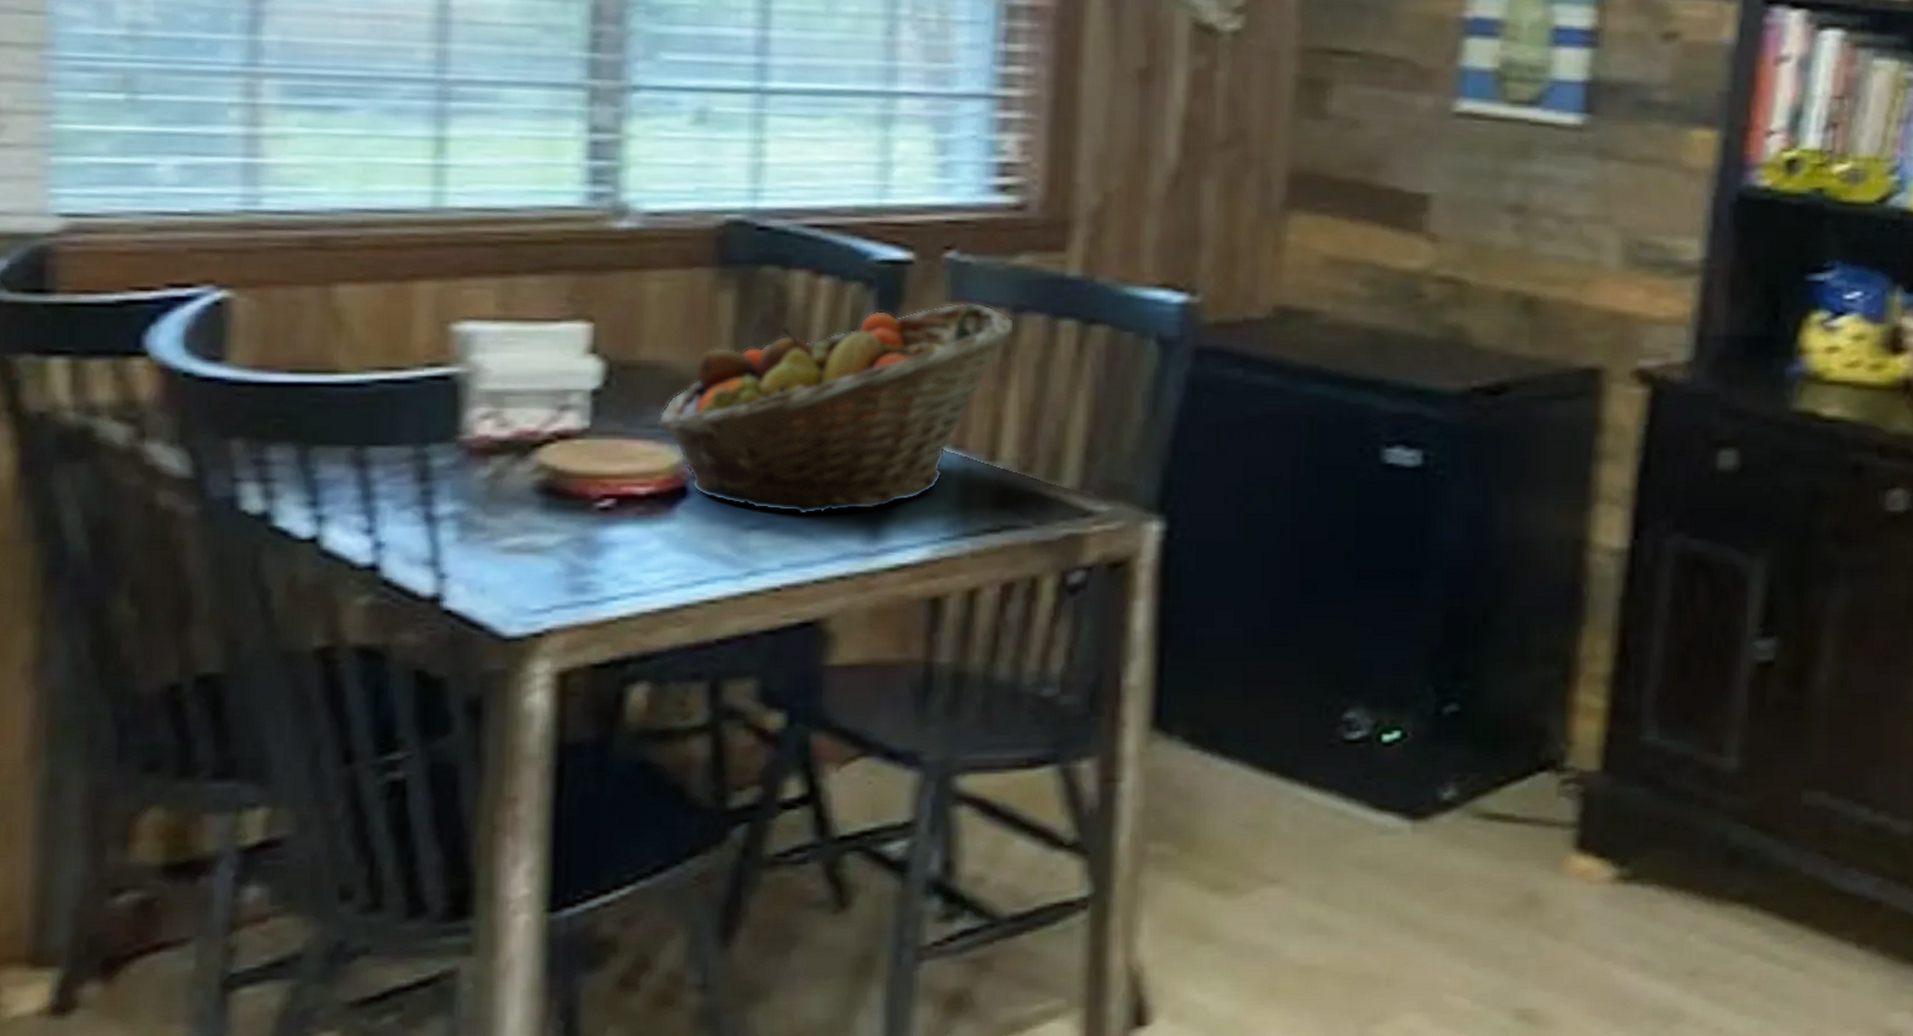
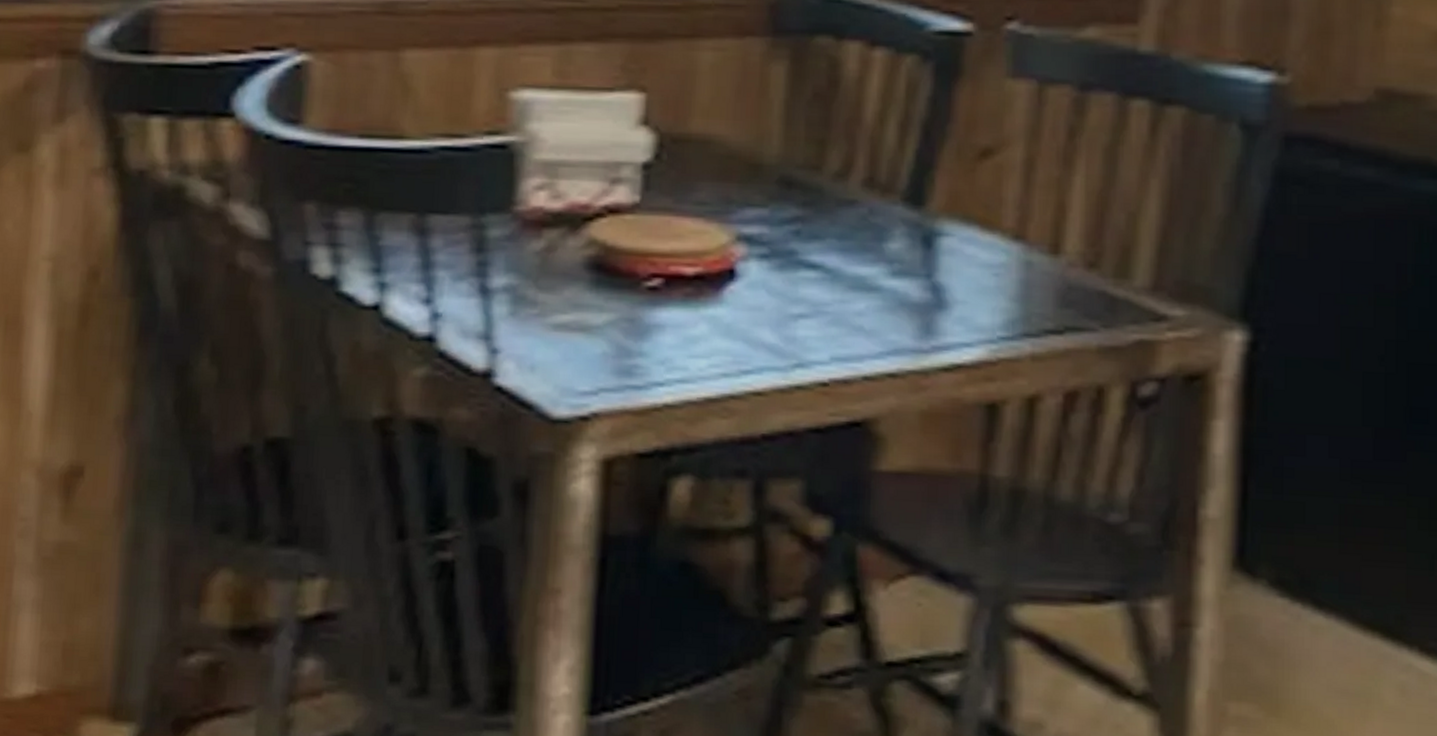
fruit basket: present [656,302,1015,516] -> none [706,78,1081,306]

